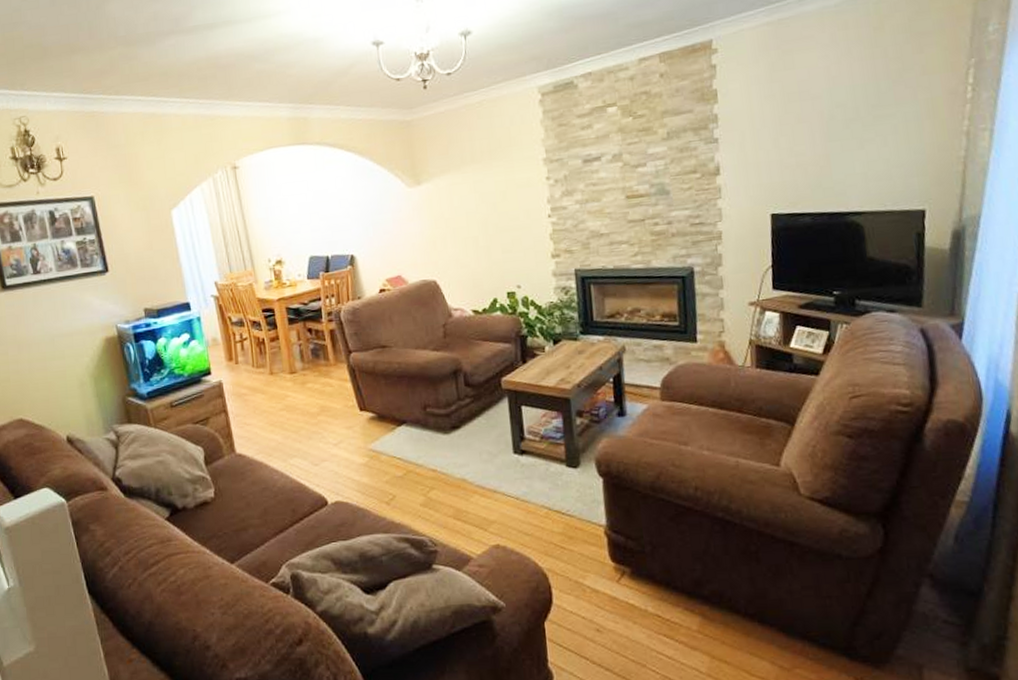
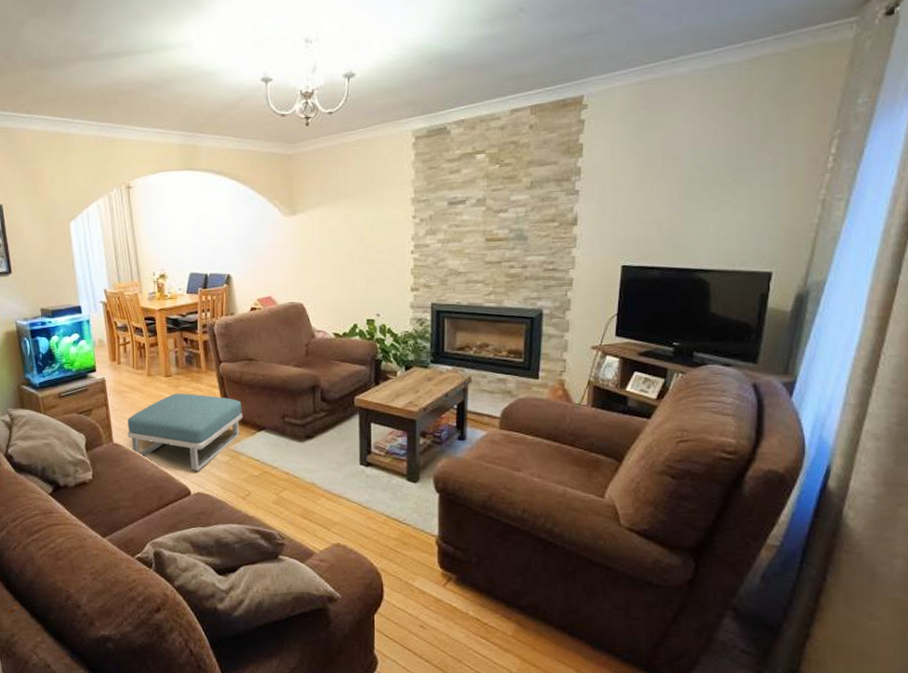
footstool: none [250,390,380,477] -> present [127,393,243,471]

